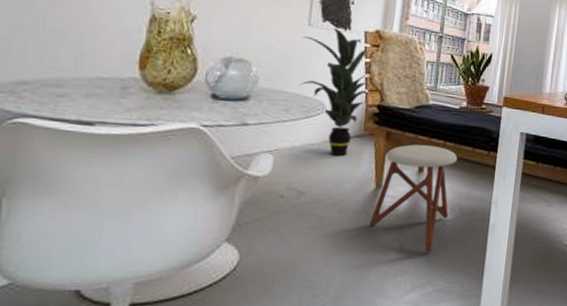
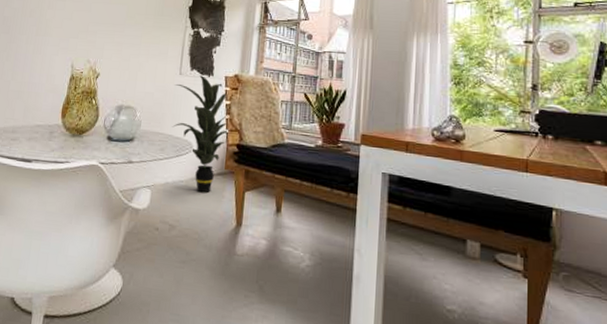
stool: present [370,144,458,253] -> none [231,183,315,301]

